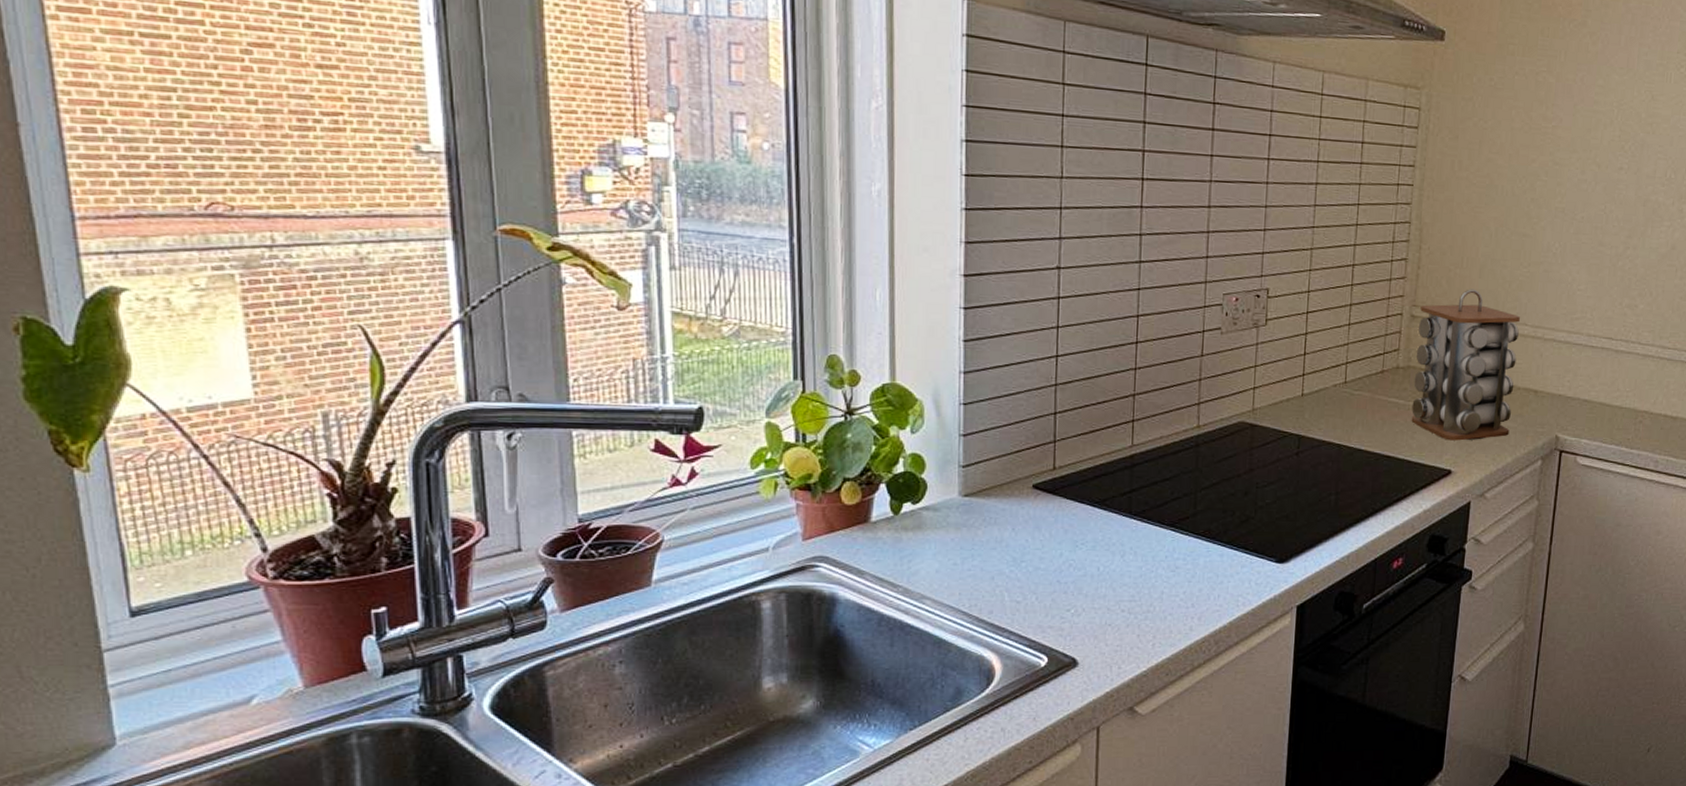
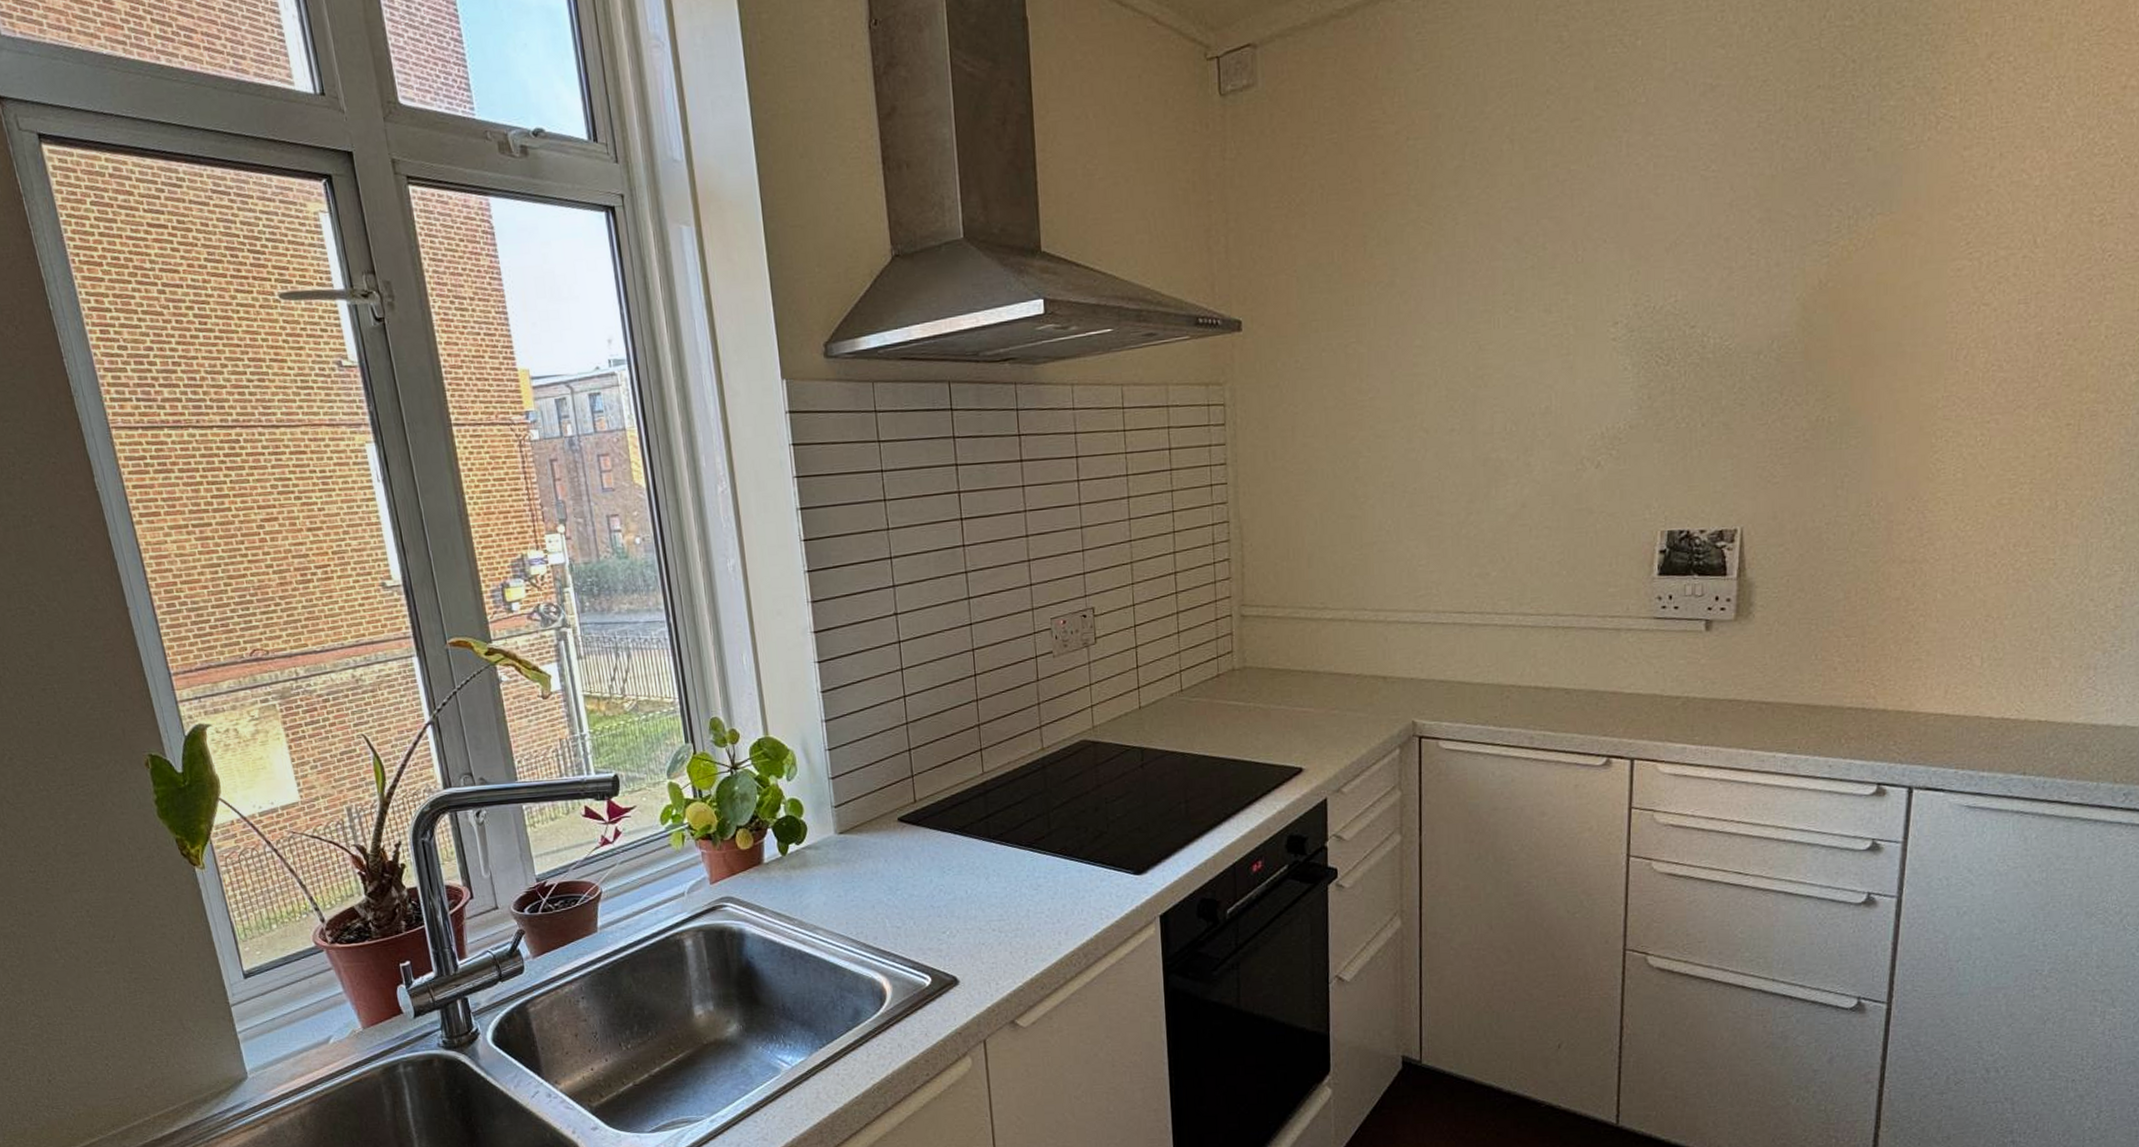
spice rack: present [1411,289,1520,441] -> none [1250,580,1360,738]

